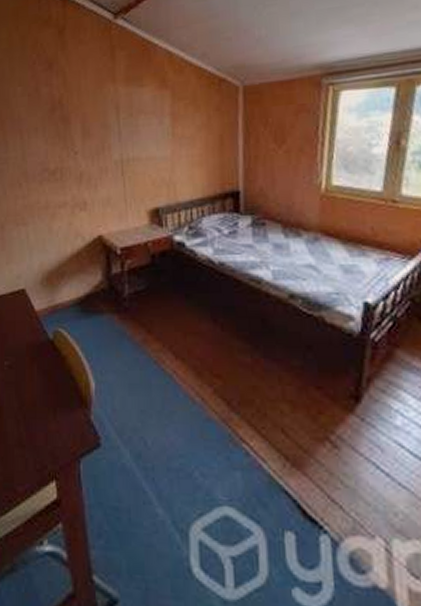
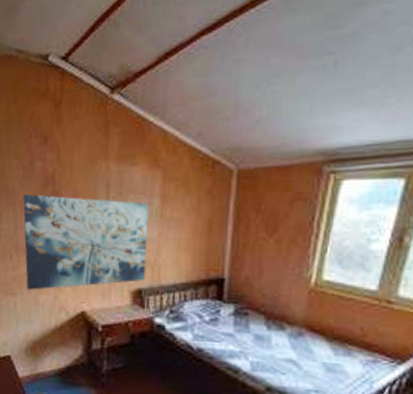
wall art: none [30,120,162,218] -> present [23,194,149,290]

